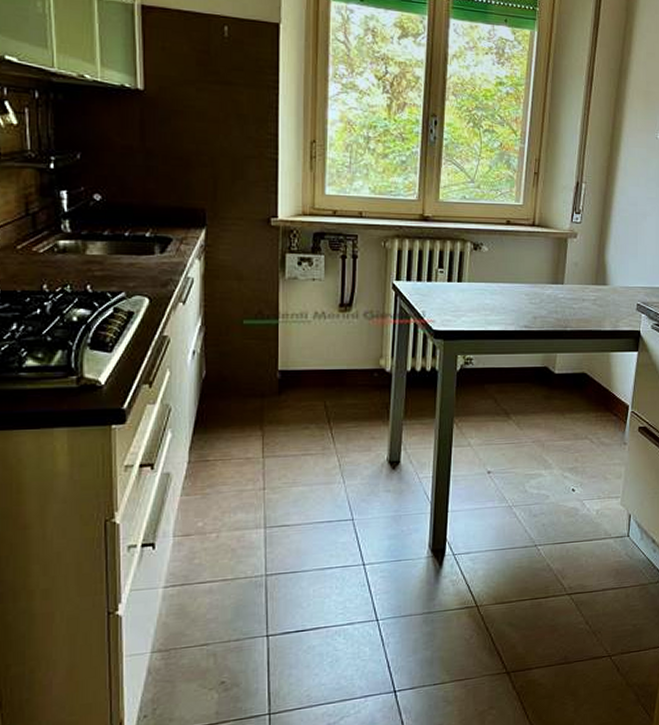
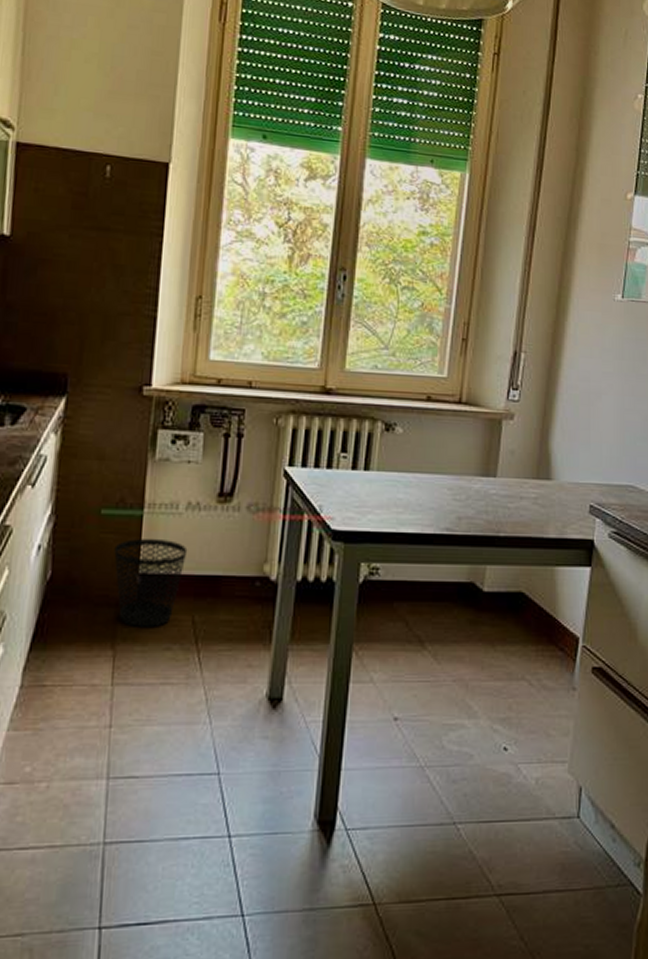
wastebasket: none [257,342,317,412] -> present [114,538,188,627]

